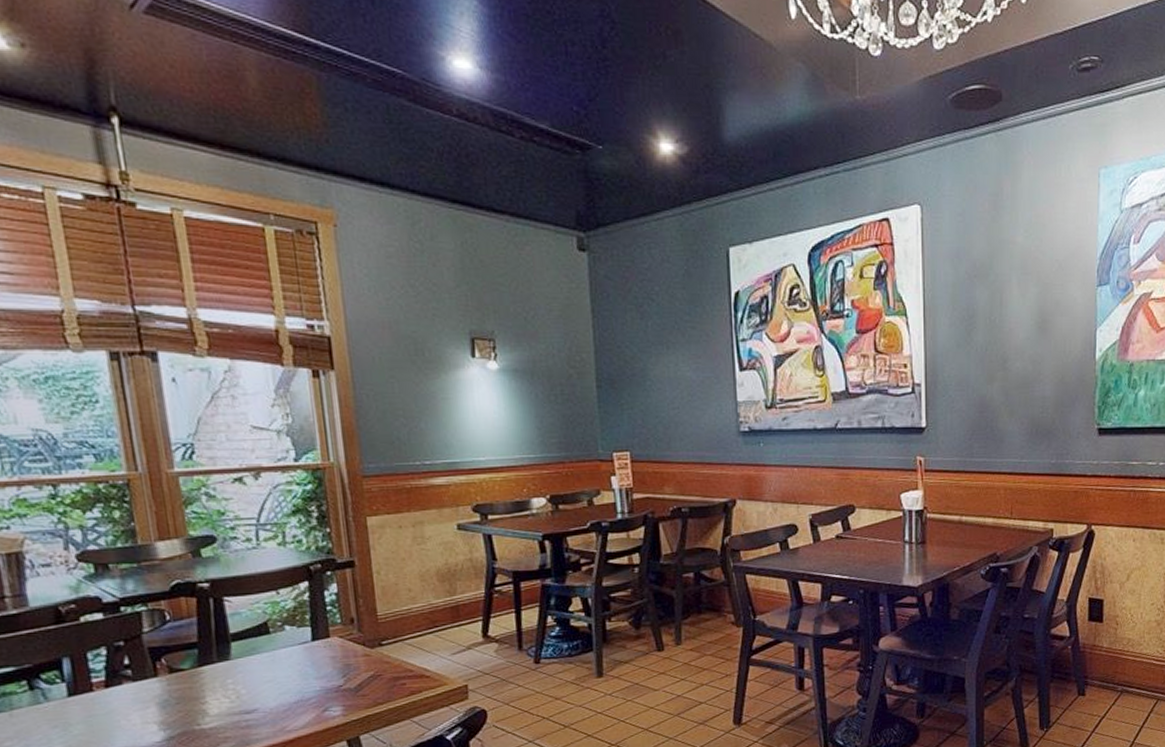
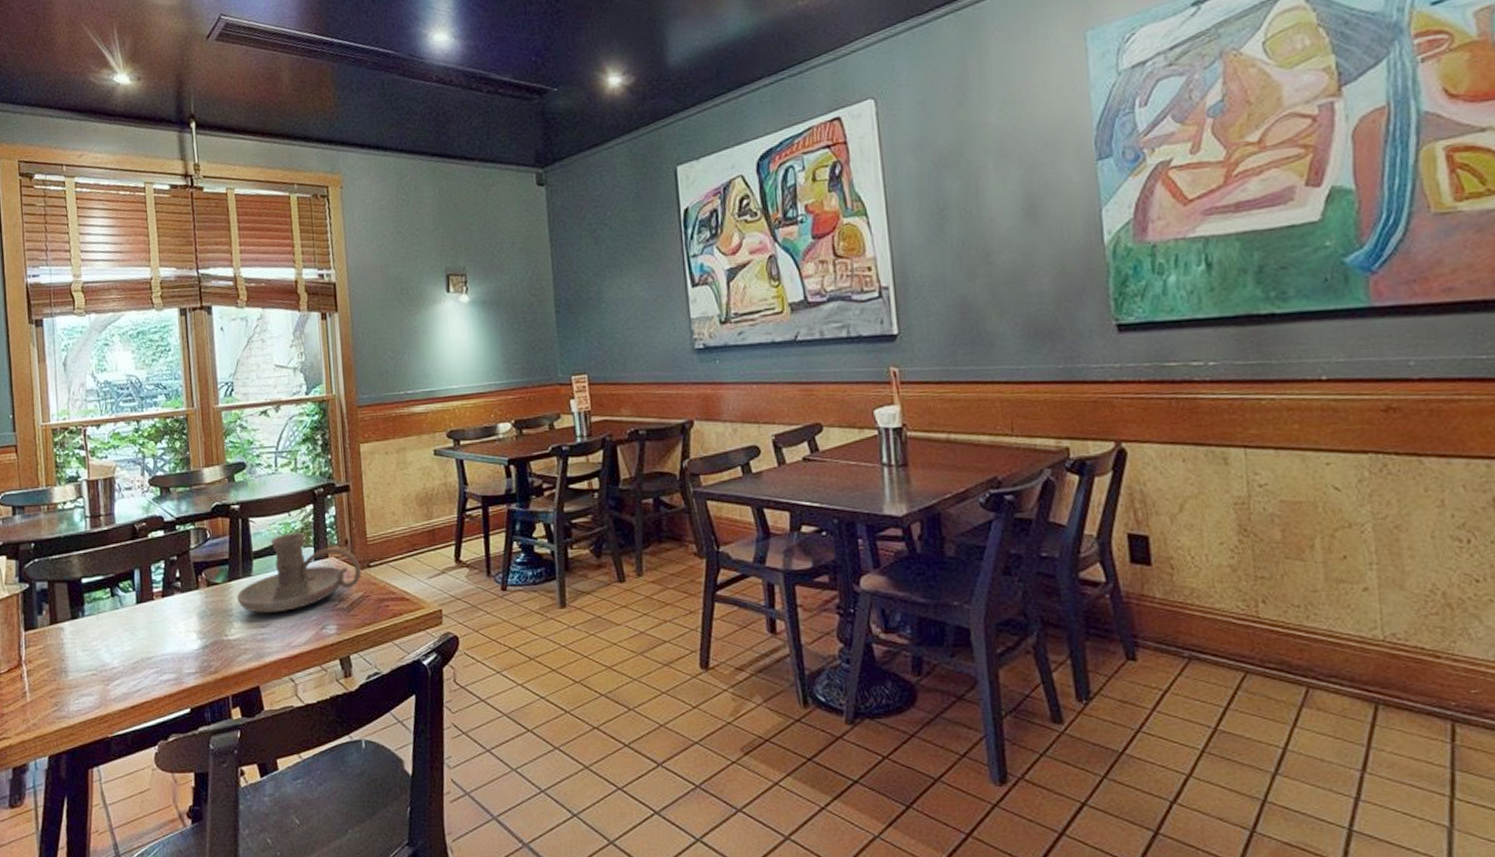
candle holder: none [210,612,371,699] -> present [236,532,361,613]

